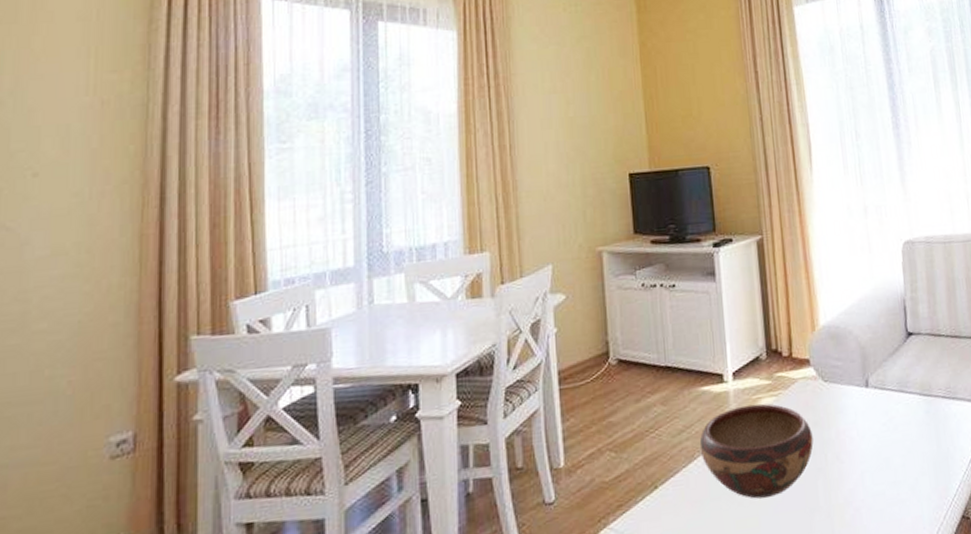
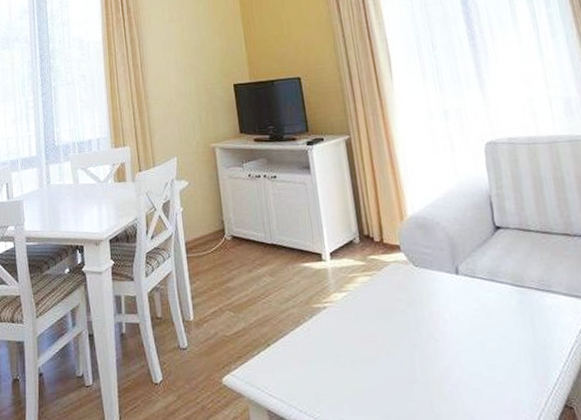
decorative bowl: present [699,403,814,499] -> none [304,281,408,365]

